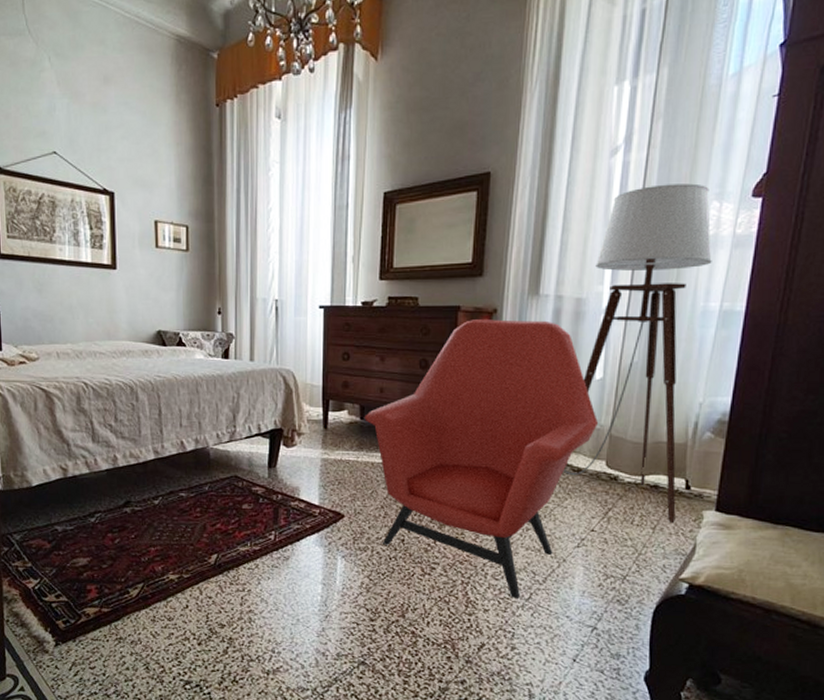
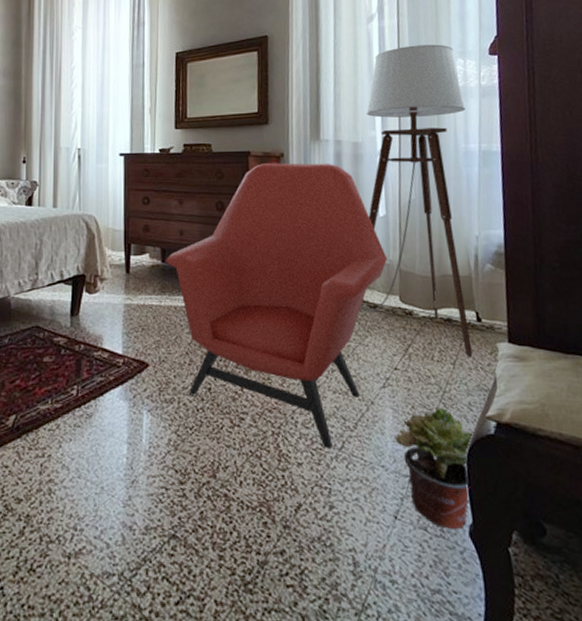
potted plant: none [583,568,663,674] -> present [395,407,473,530]

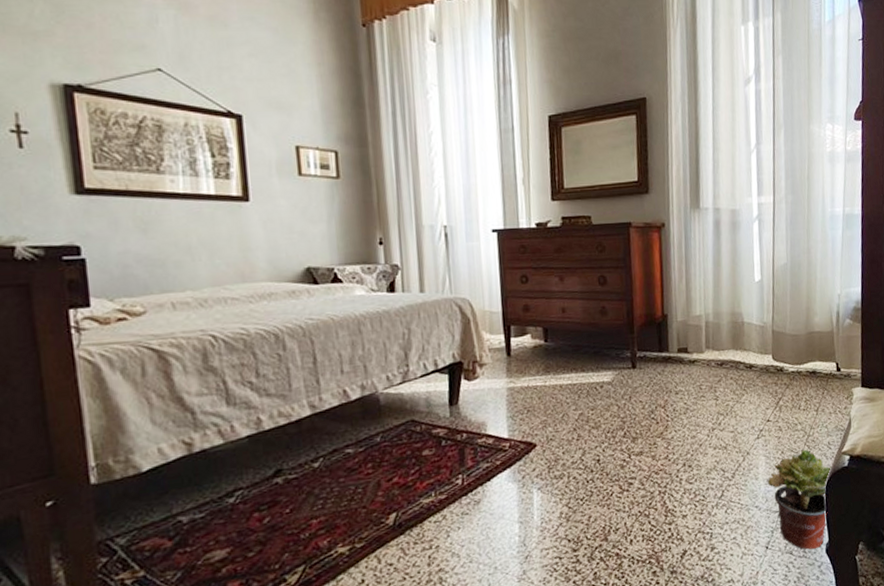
armchair: present [166,163,388,450] -> none [548,231,762,500]
floor lamp: present [356,44,473,357] -> none [734,109,833,403]

